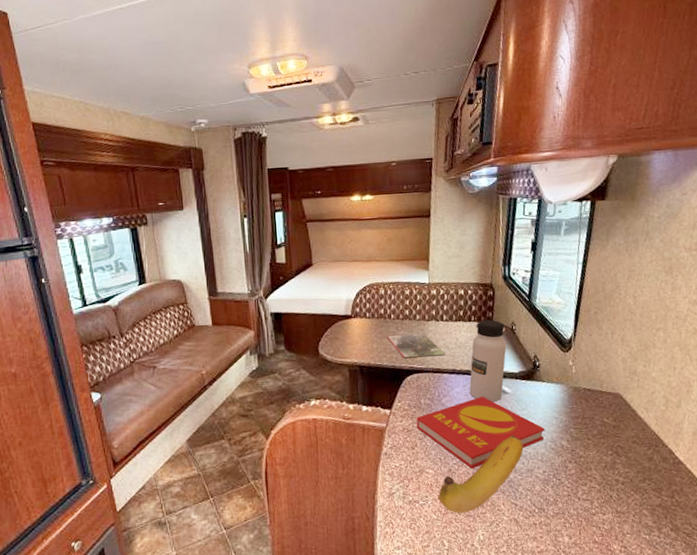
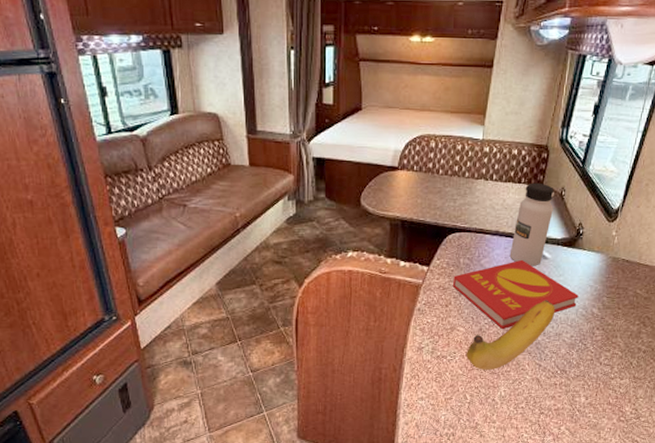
magazine: present [387,334,446,359] -> none [433,191,491,216]

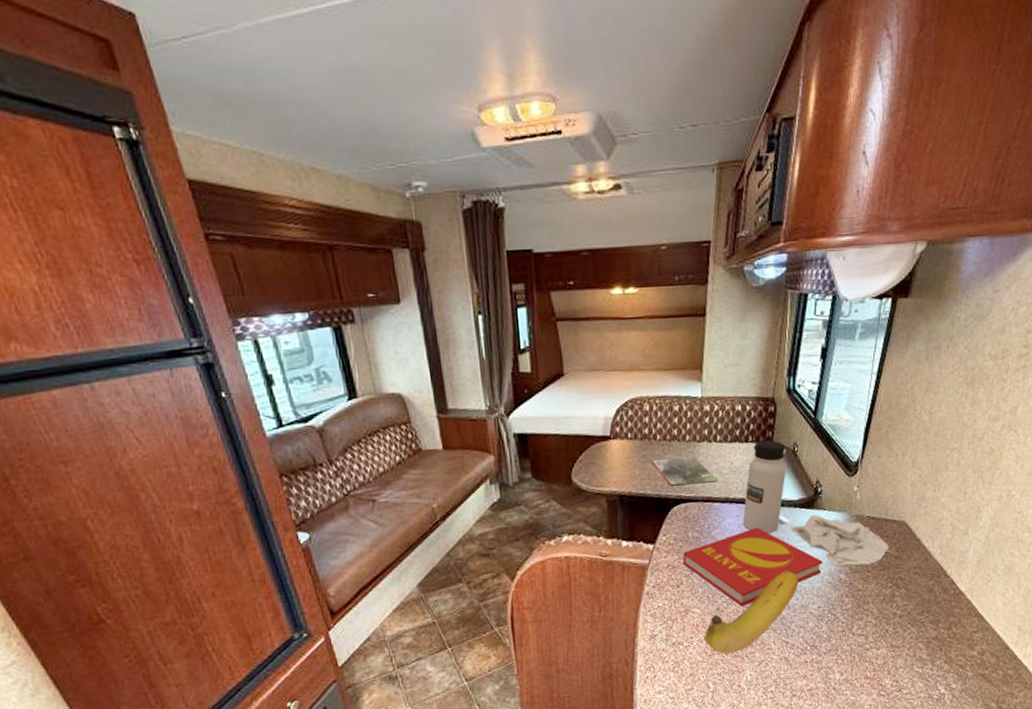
magazine: none [433,191,491,216] -> present [651,457,718,486]
tissue: none [552,253,640,303] -> present [791,514,889,565]

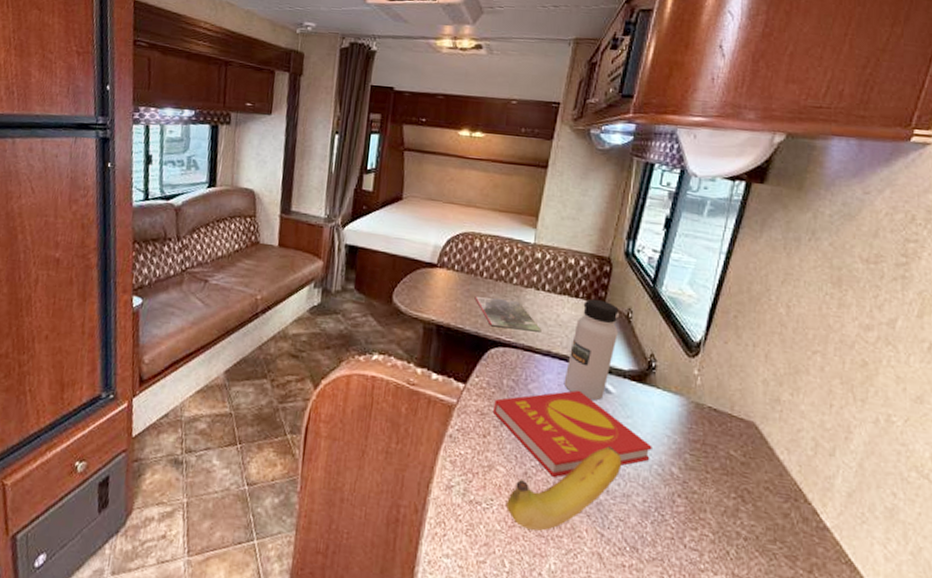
tissue: present [791,514,889,565] -> none [617,390,734,464]

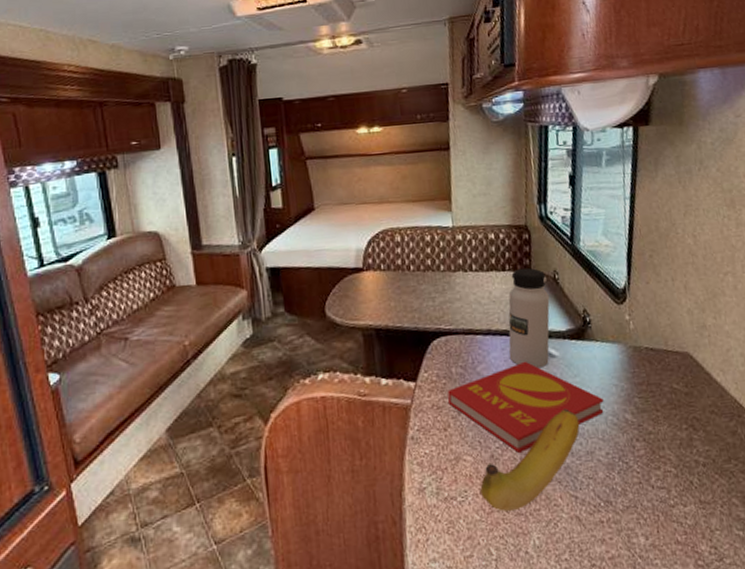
magazine: present [474,295,541,332] -> none [407,287,478,318]

